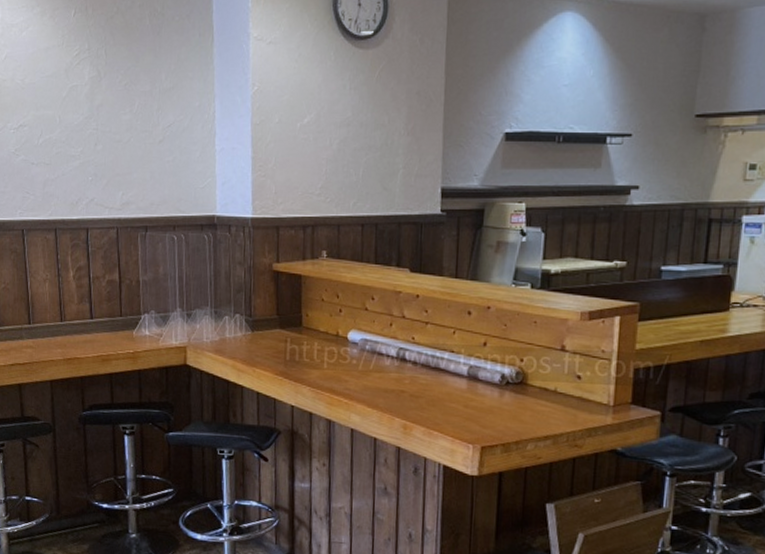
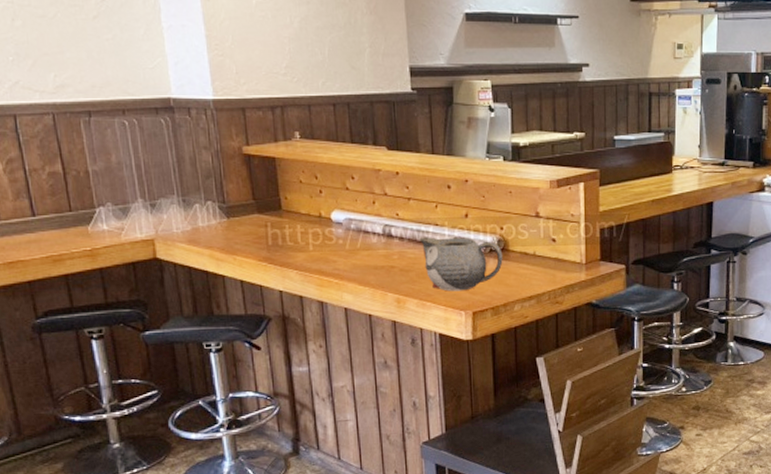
teapot: none [433,363,520,423] -> present [419,237,503,292]

